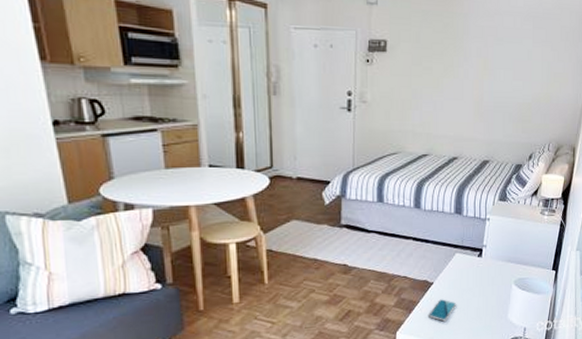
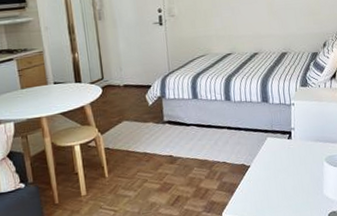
smartphone: present [429,299,457,322] -> none [249,180,274,201]

